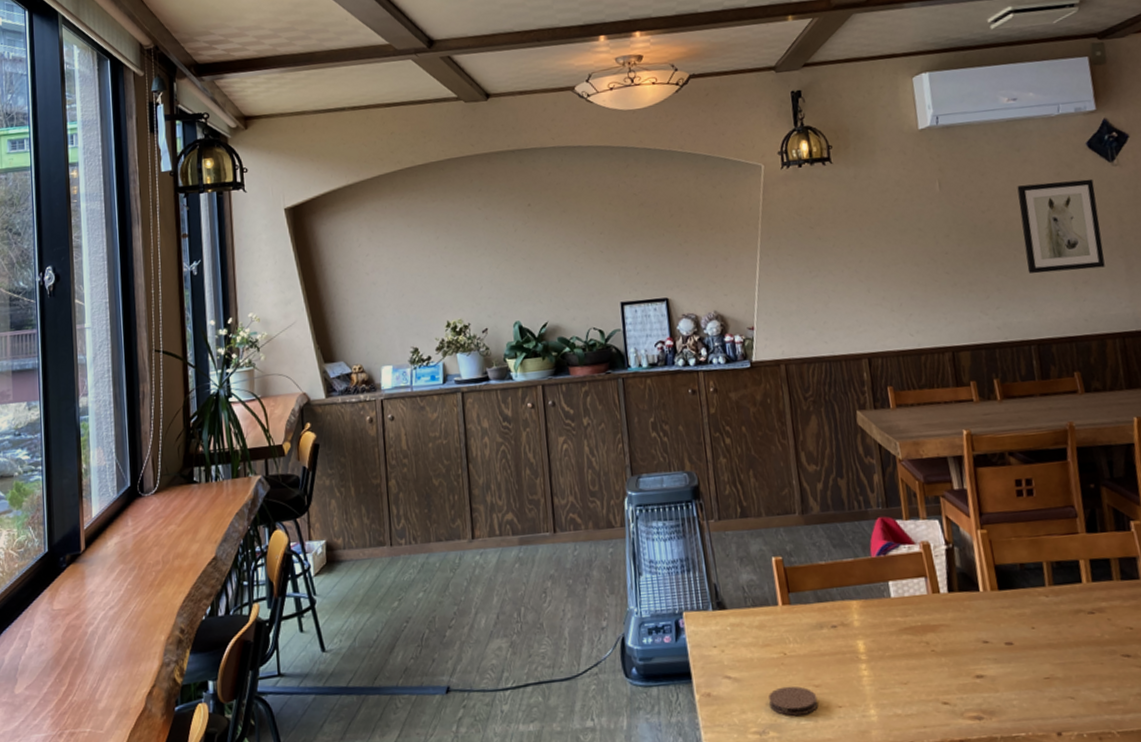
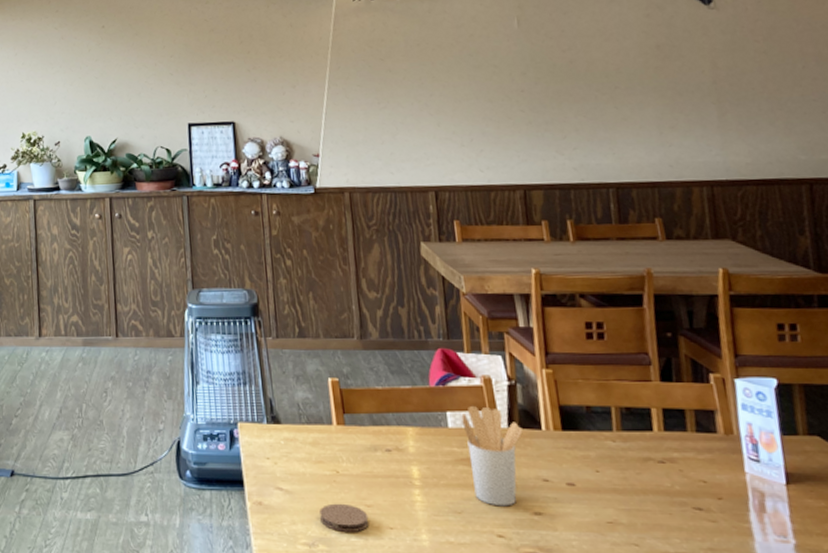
utensil holder: none [903,572,962,673] -> present [461,405,523,507]
wall art: present [1017,179,1105,274] -> none [602,21,695,116]

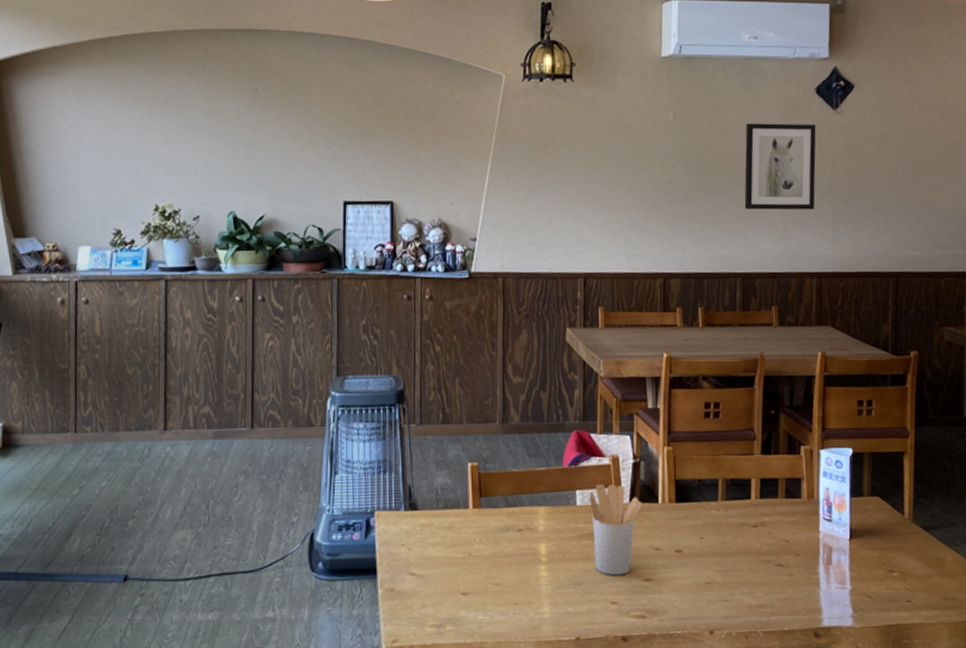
coaster: present [319,503,369,532] -> none [450,583,496,611]
wall art: none [602,21,695,116] -> present [744,123,816,210]

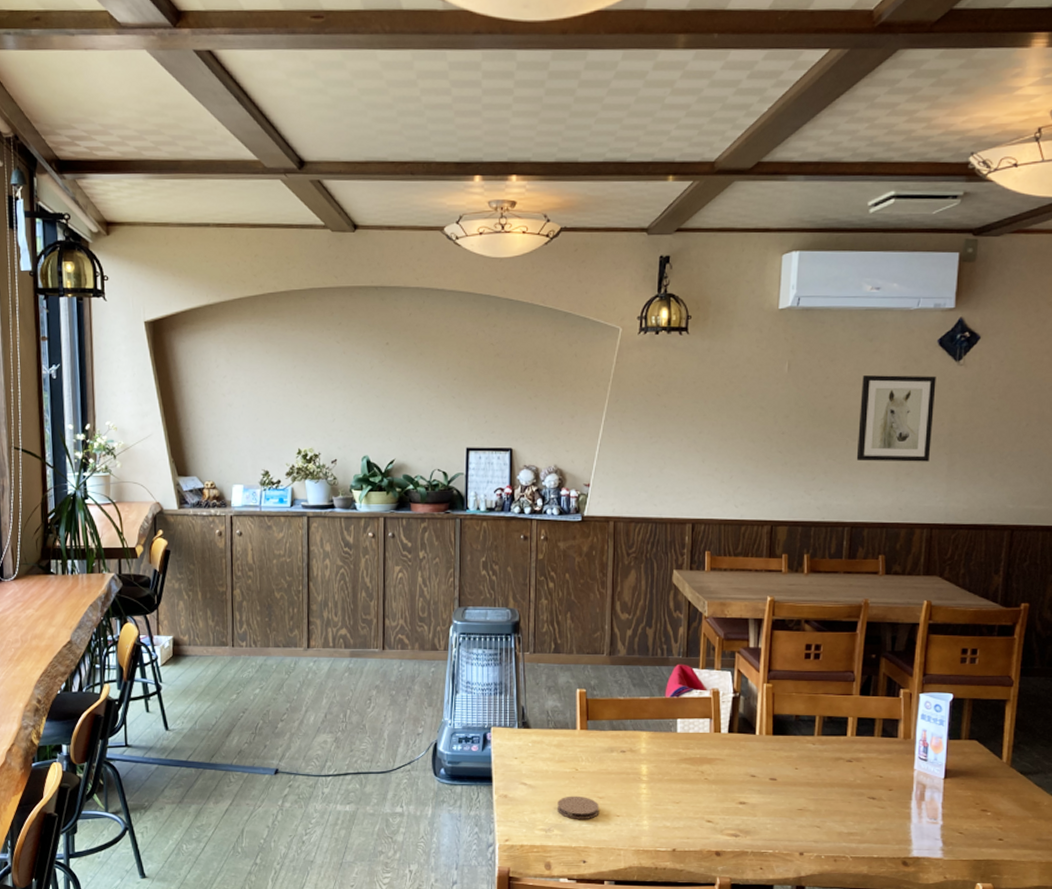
coaster: none [450,583,496,611] -> present [558,795,599,819]
utensil holder: present [589,483,642,576] -> none [689,713,740,797]

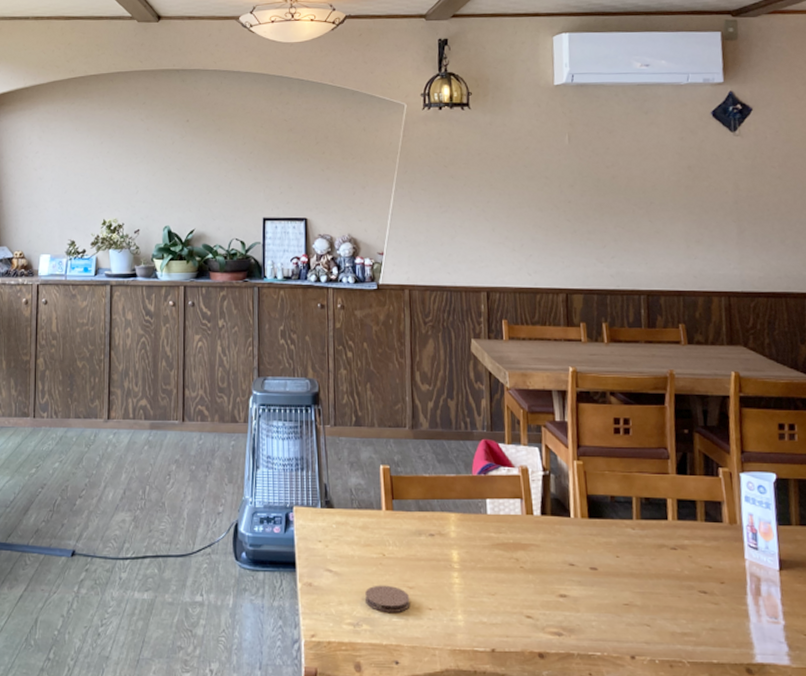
wall art: present [856,375,936,462] -> none [642,145,718,230]

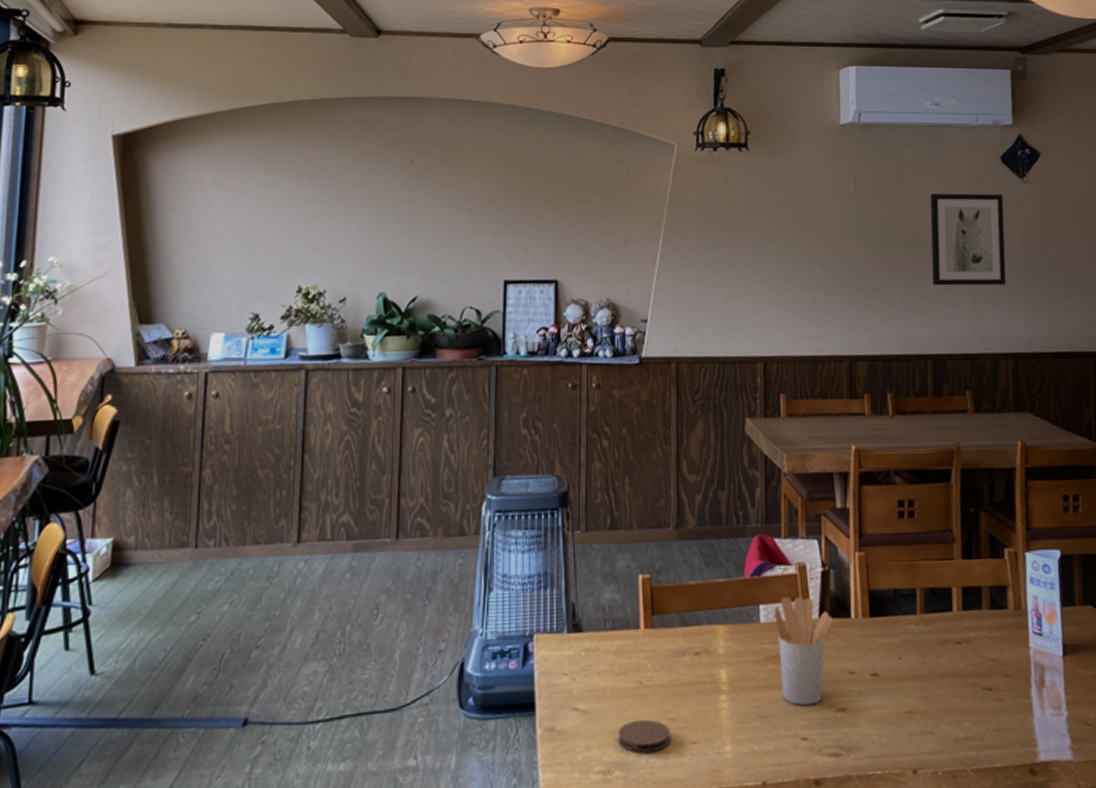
utensil holder: none [499,493,553,589] -> present [774,596,833,706]
wall art: none [642,145,718,230] -> present [930,193,1006,286]

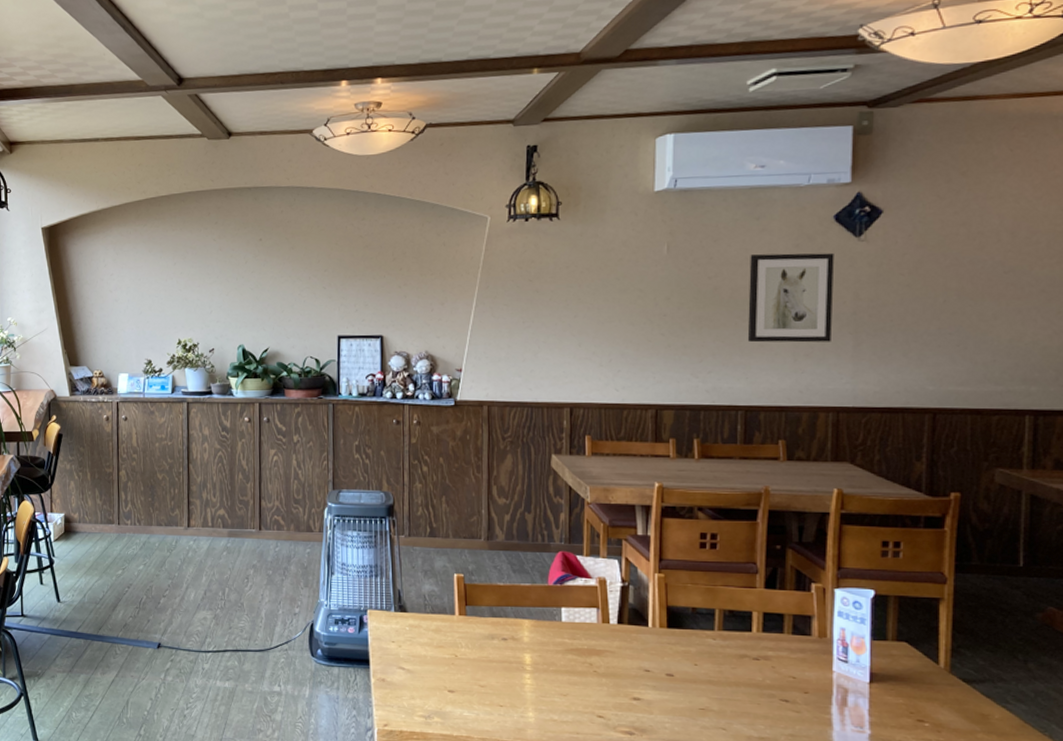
coaster: present [618,719,671,753] -> none [437,682,481,708]
utensil holder: present [774,596,833,706] -> none [575,602,630,692]

